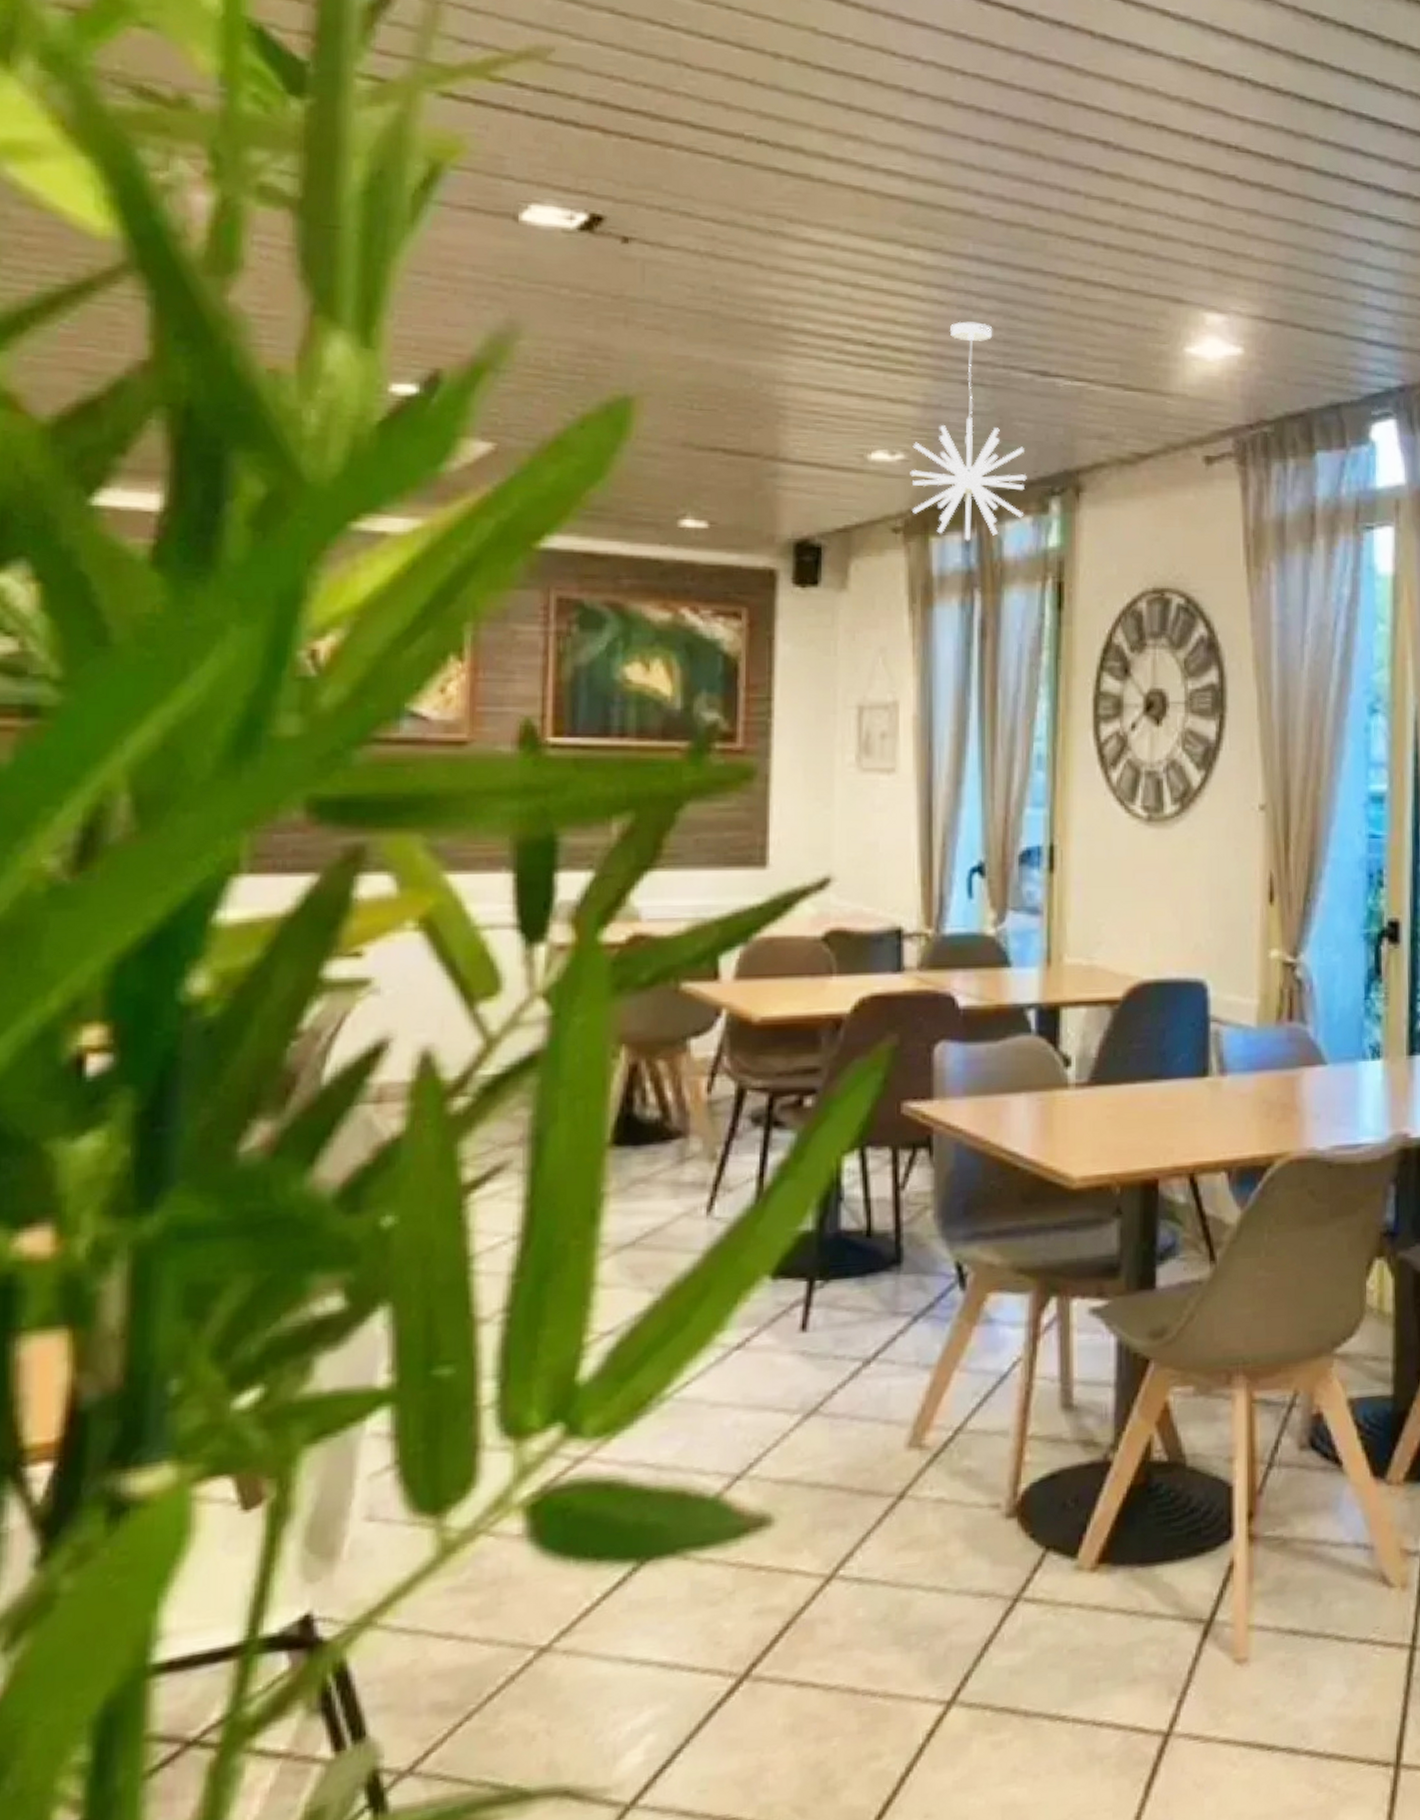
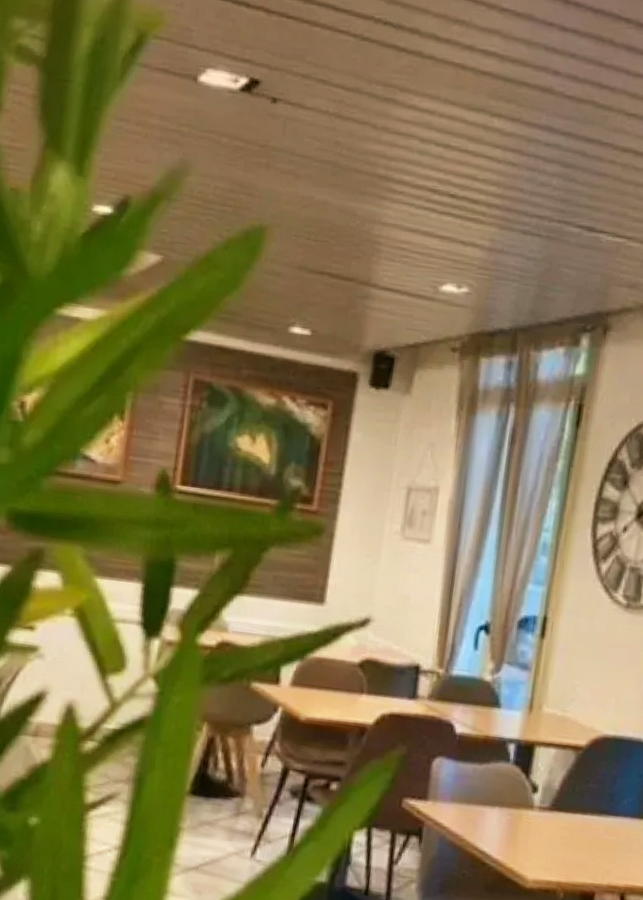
pendant light: present [910,321,1027,541] -> none [468,181,567,364]

